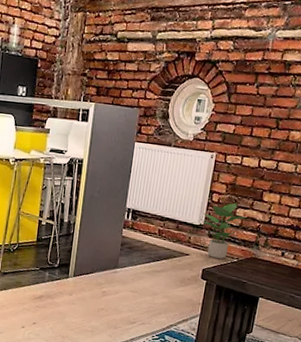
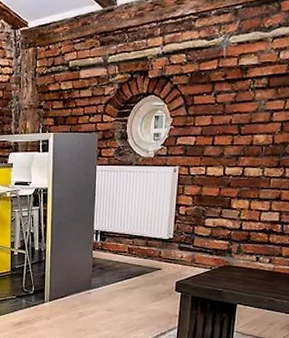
potted plant: present [201,202,248,259] -> none [170,213,217,270]

